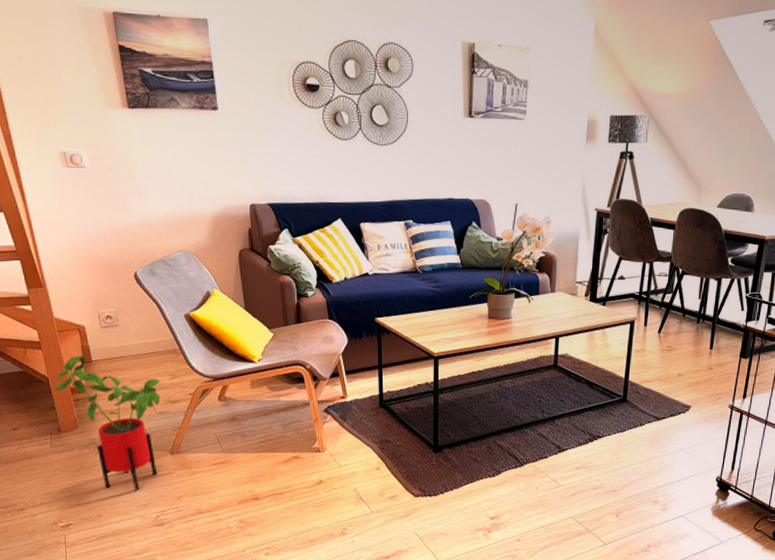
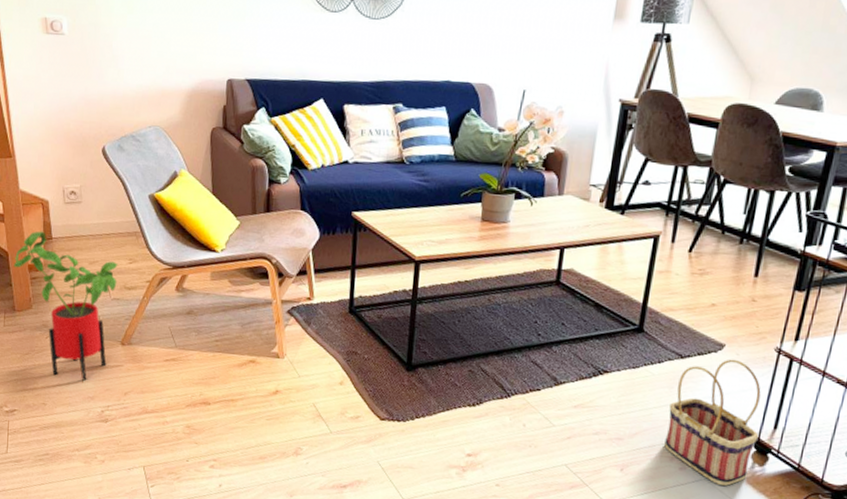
basket: none [649,417,721,520] -> present [664,359,761,486]

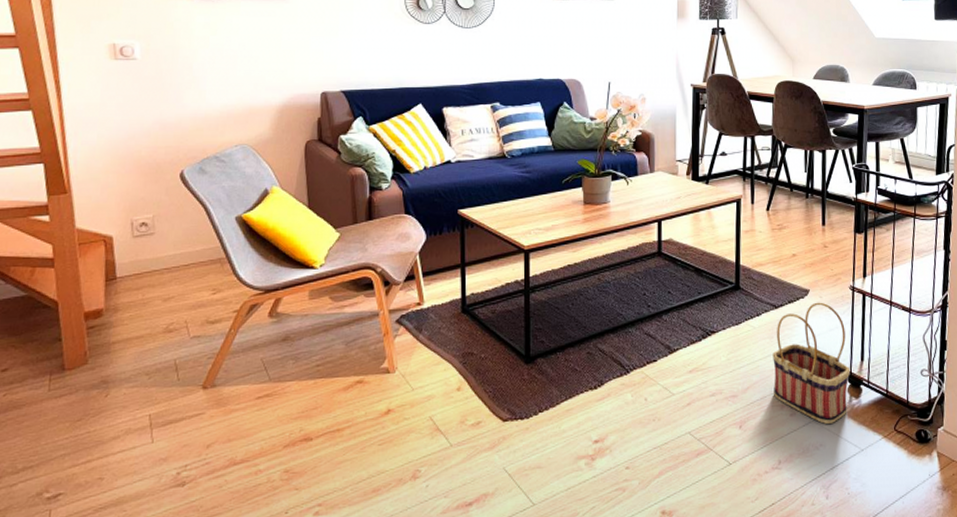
house plant: present [13,231,118,381] -> none [64,271,199,441]

